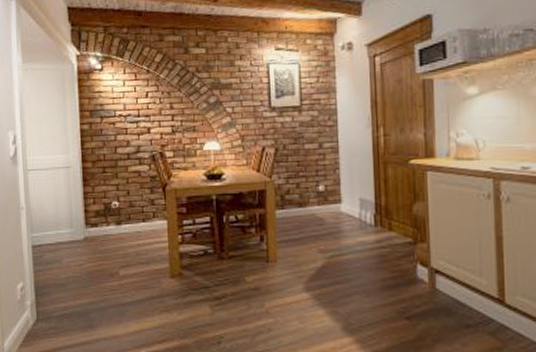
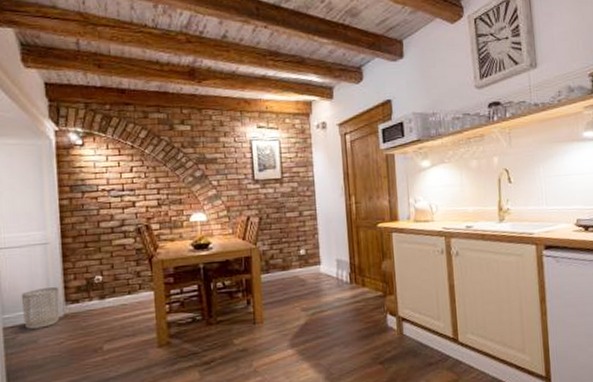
waste bin: none [47,210,81,249] -> present [21,287,60,329]

